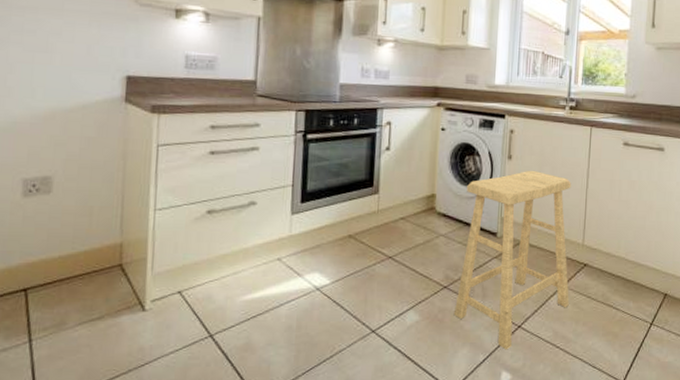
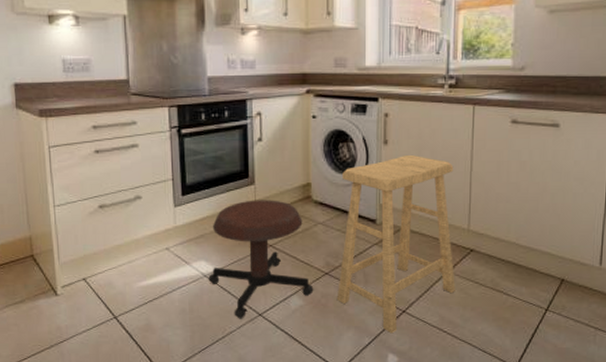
stool: none [321,209,431,336] -> present [208,200,314,319]

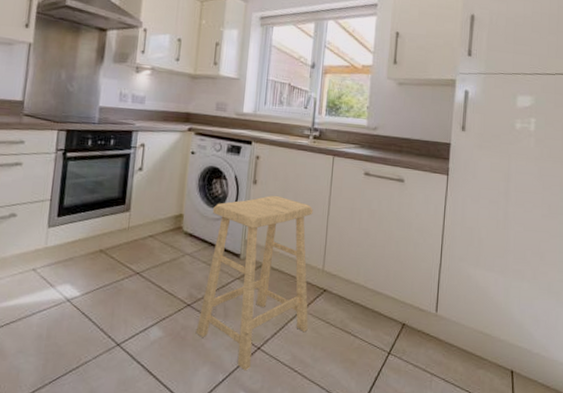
stool: present [208,200,314,319] -> none [71,226,175,349]

